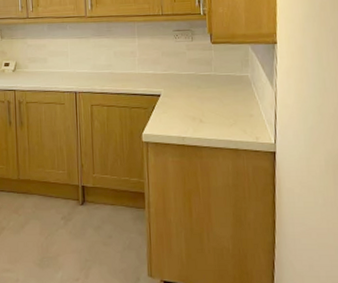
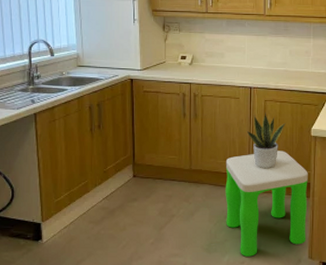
stool: none [55,158,144,273] -> present [225,151,308,257]
potted plant: none [74,118,114,178] -> present [246,113,285,169]

